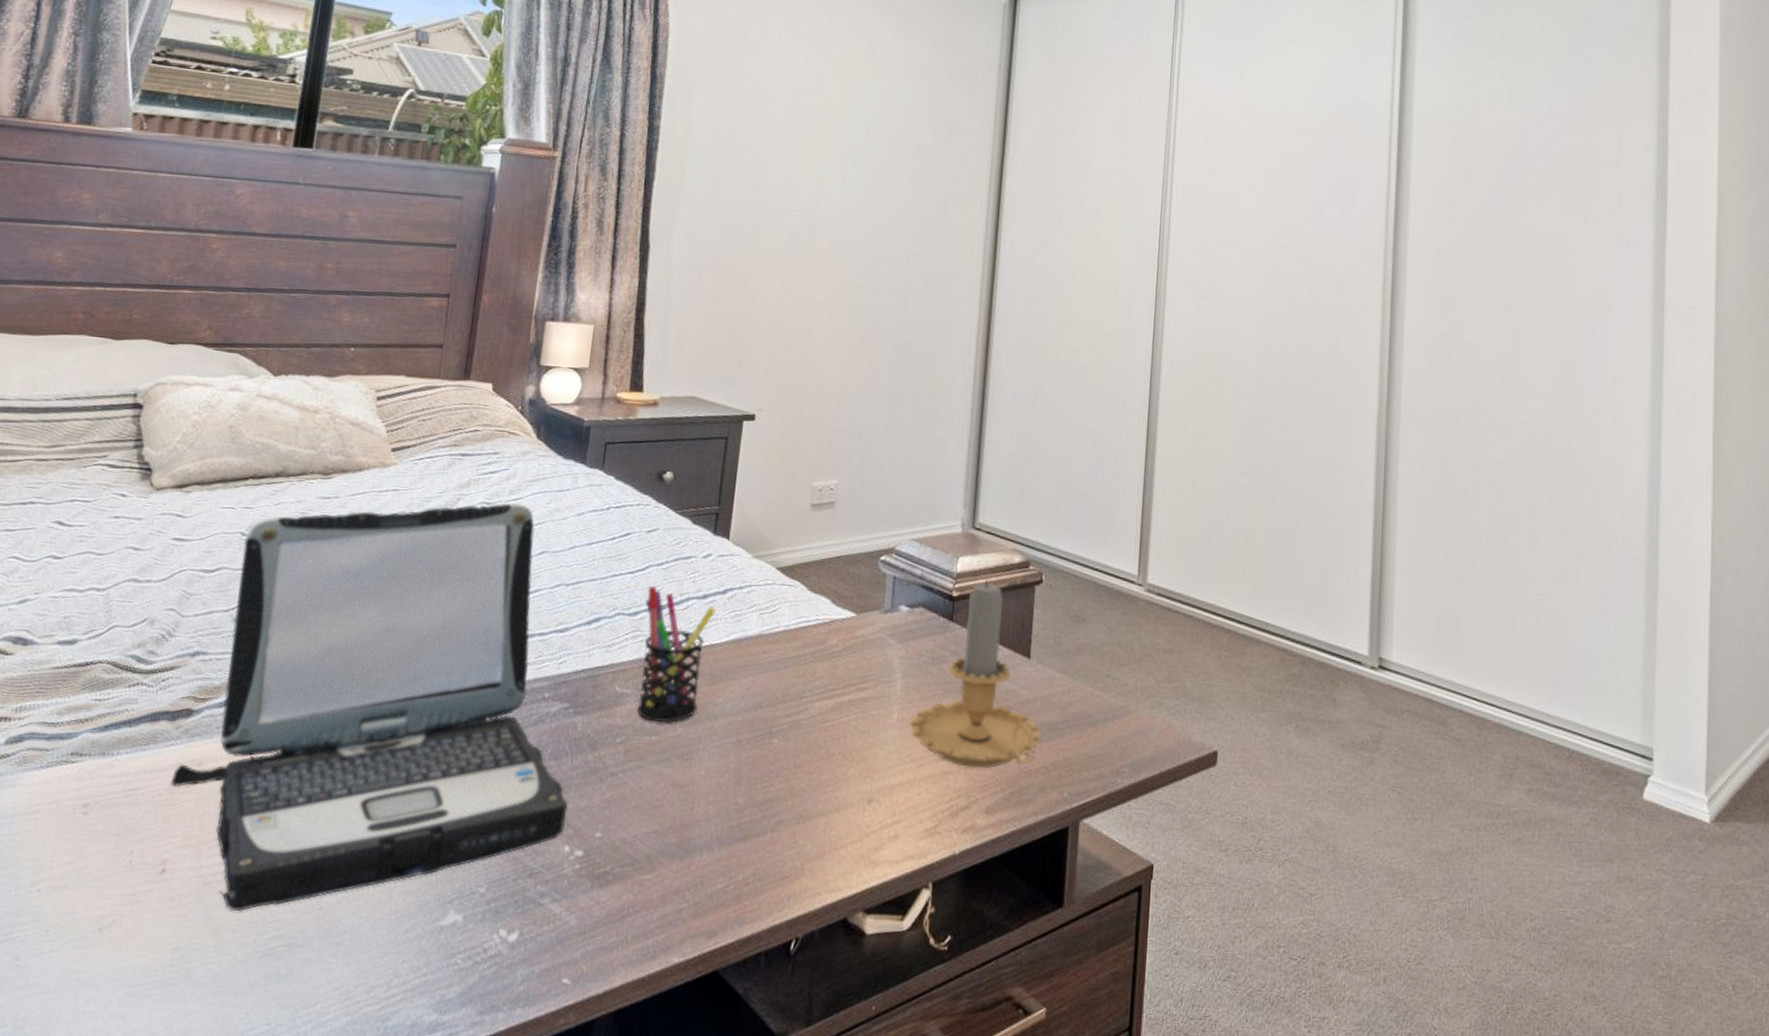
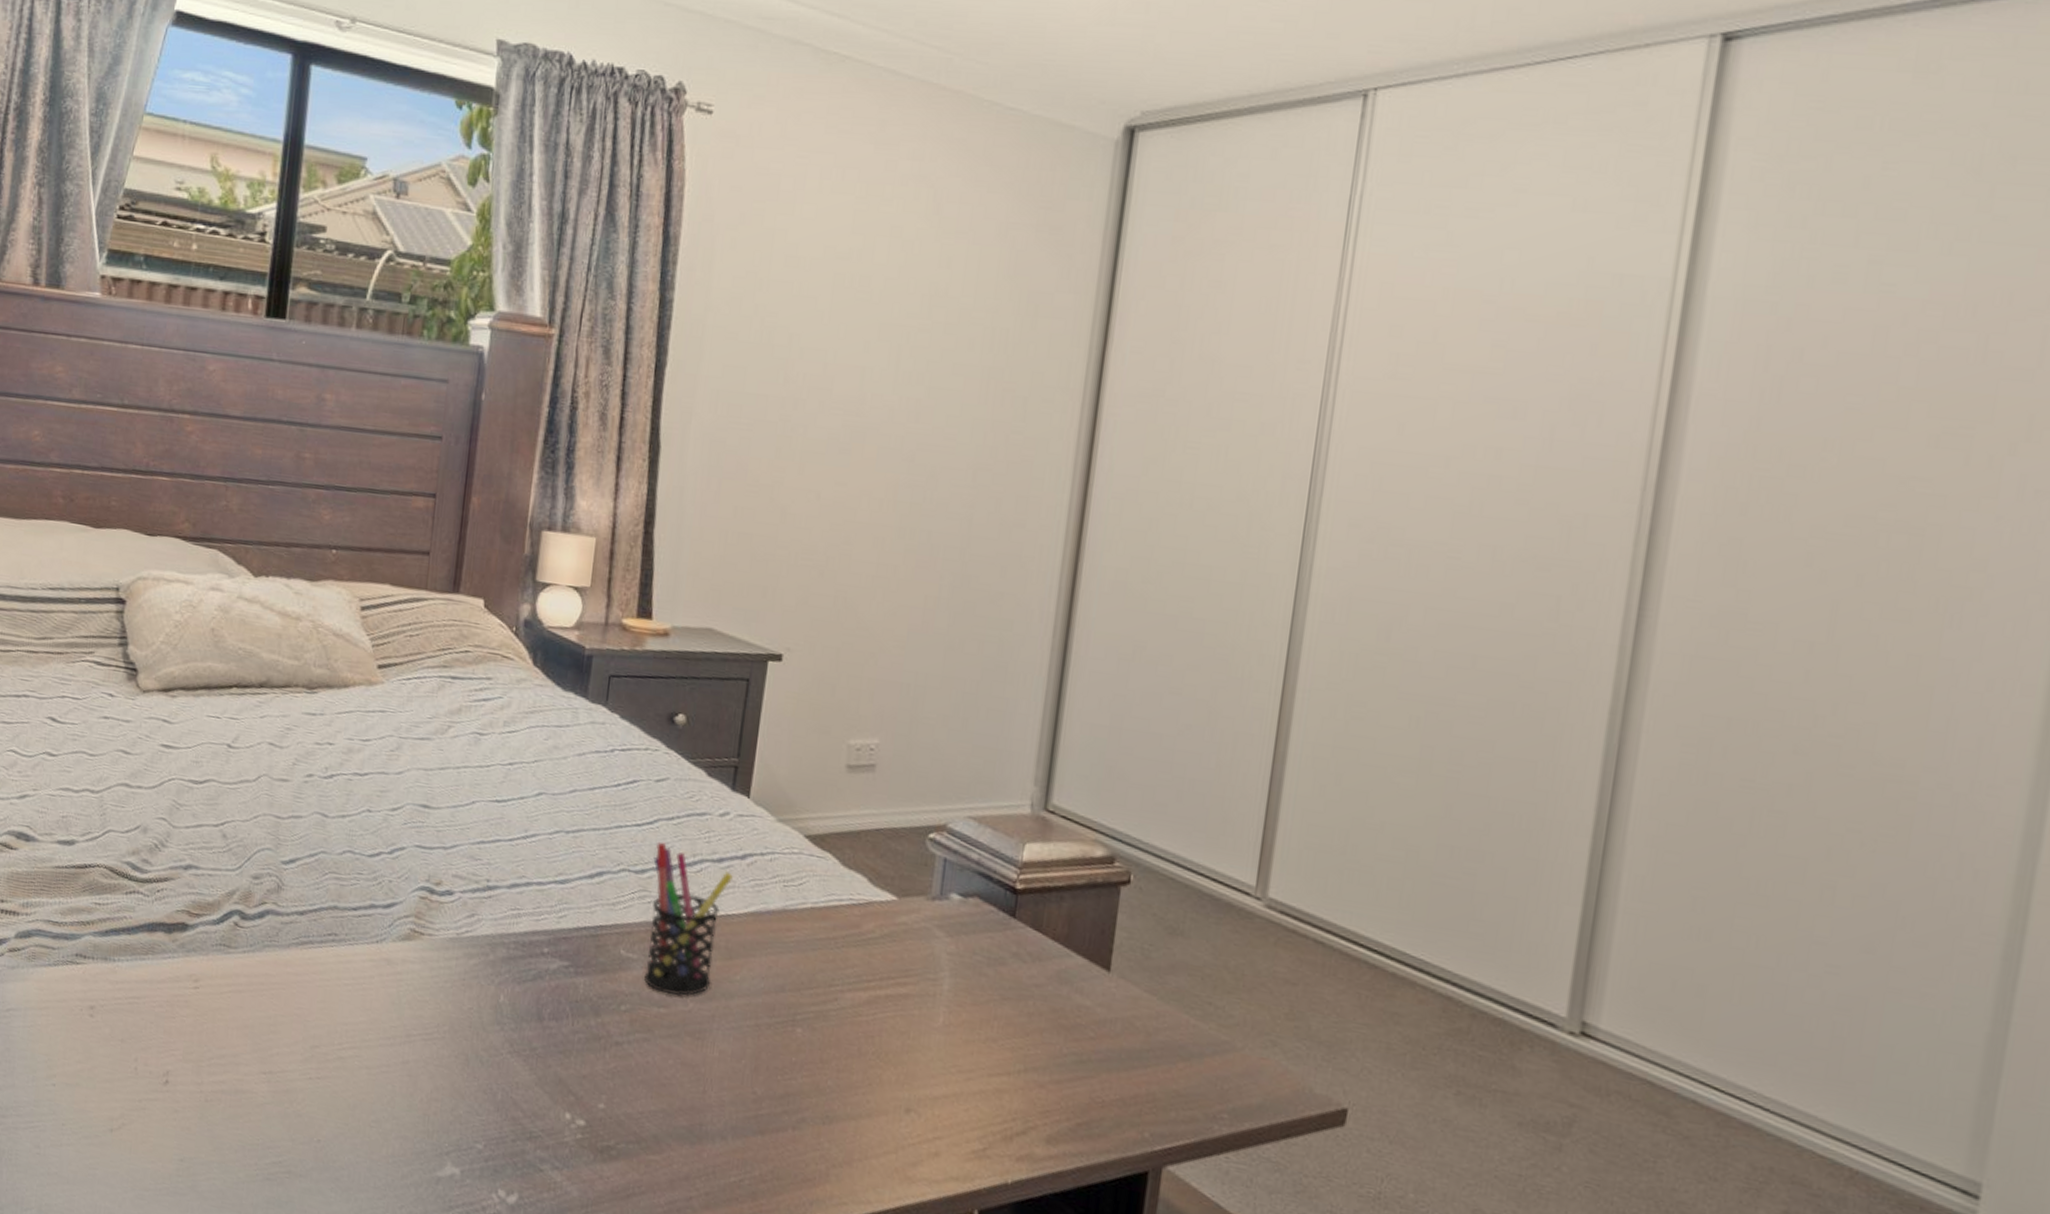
laptop: present [170,502,568,912] -> none [169,730,569,1133]
candle: present [910,577,1041,768] -> none [958,870,1119,1093]

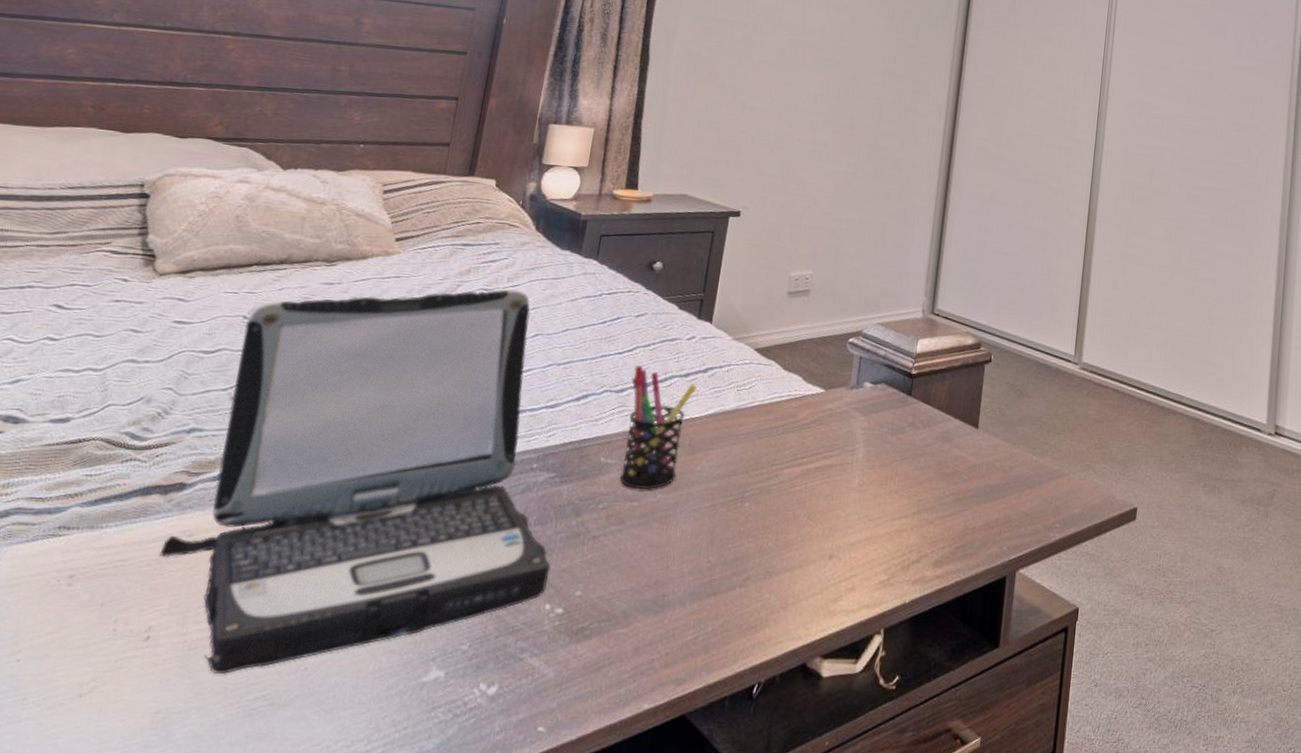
laptop: none [169,730,569,1133] -> present [159,289,551,675]

